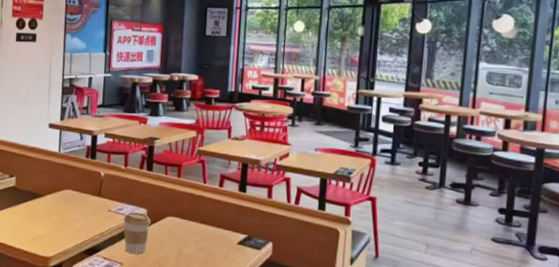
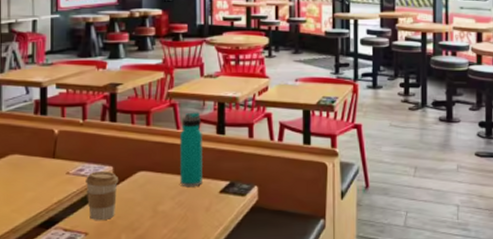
water bottle: none [203,169,226,236] -> present [180,112,202,188]

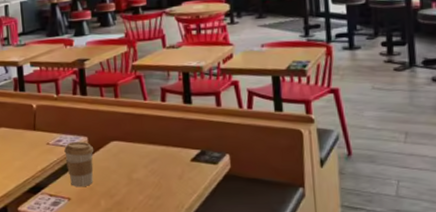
water bottle: present [180,112,202,188] -> none [147,82,173,156]

